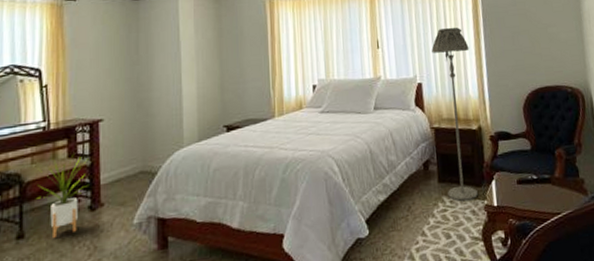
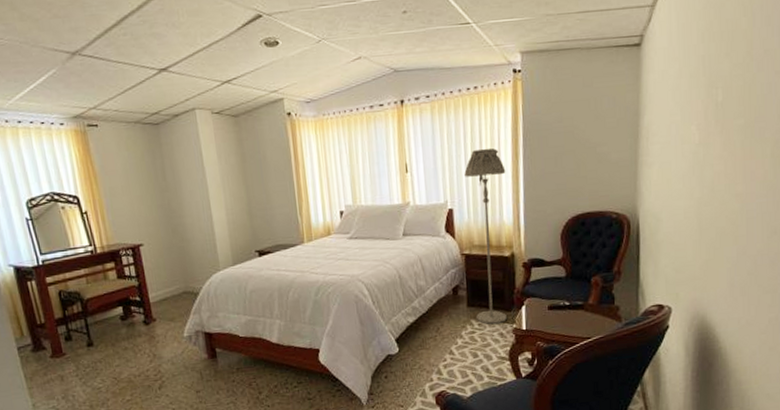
house plant: present [36,157,89,238] -> none [95,278,138,346]

